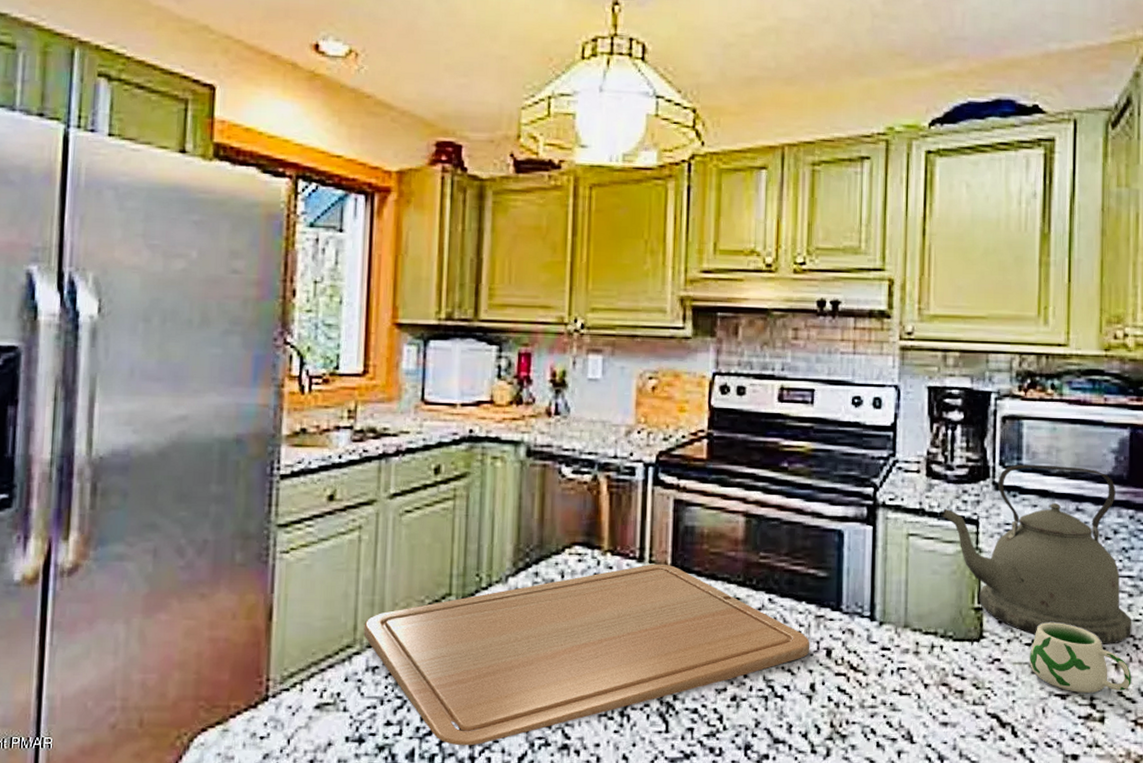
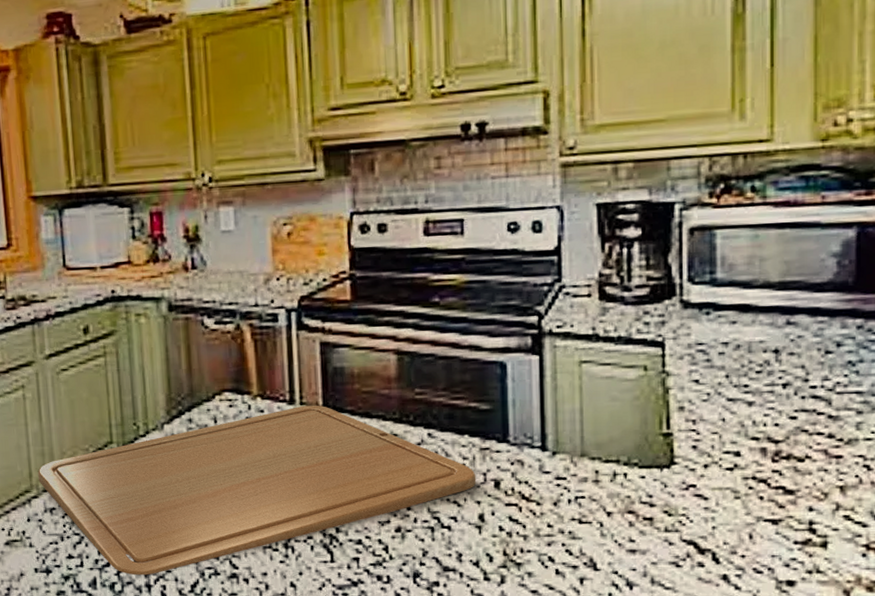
kettle: present [941,464,1132,644] -> none [618,276,862,466]
mug: present [1029,622,1131,694] -> none [731,445,862,518]

